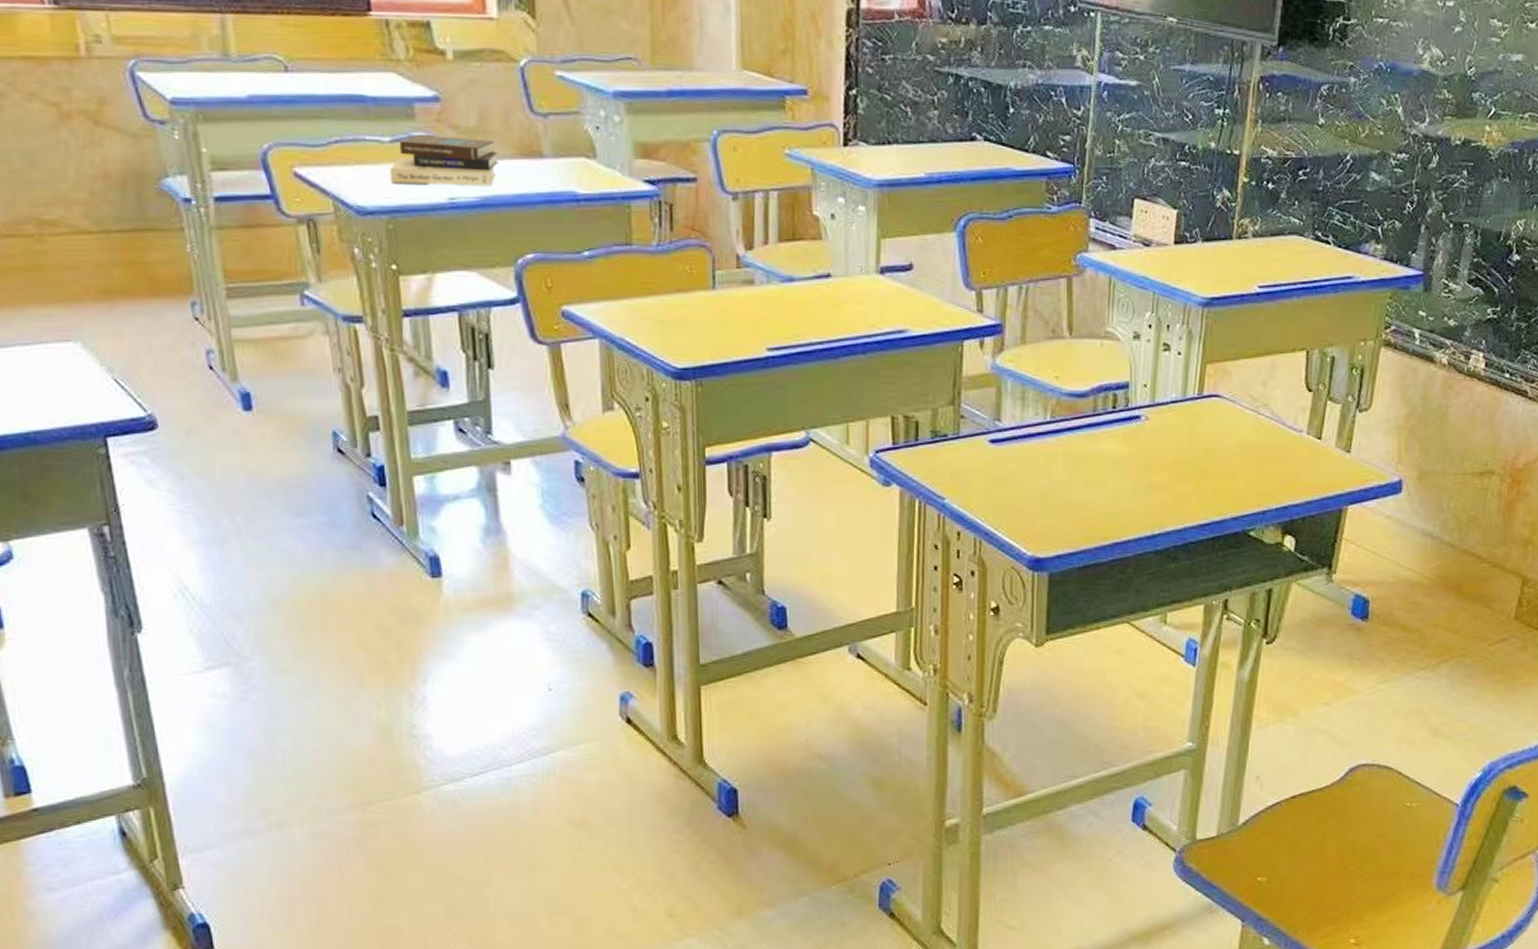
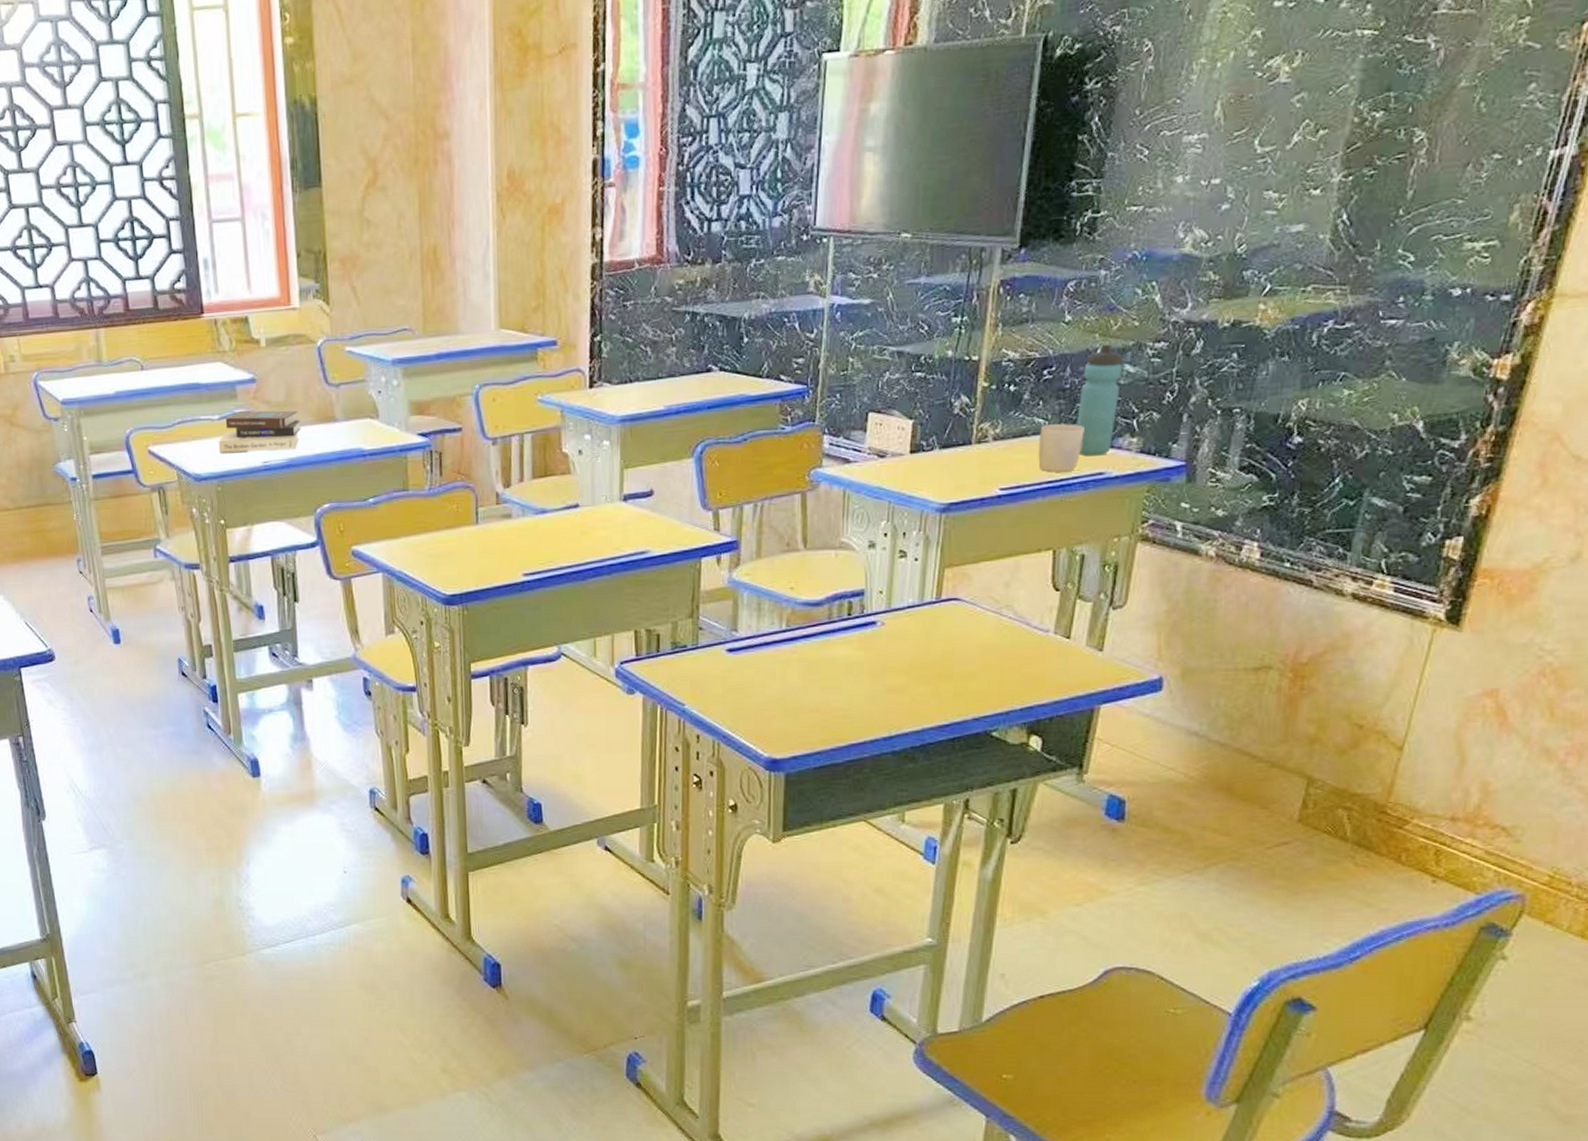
mug: none [1293,225,1335,273] -> present [1038,423,1084,473]
water bottle: none [1329,150,1369,260] -> present [1077,344,1122,456]

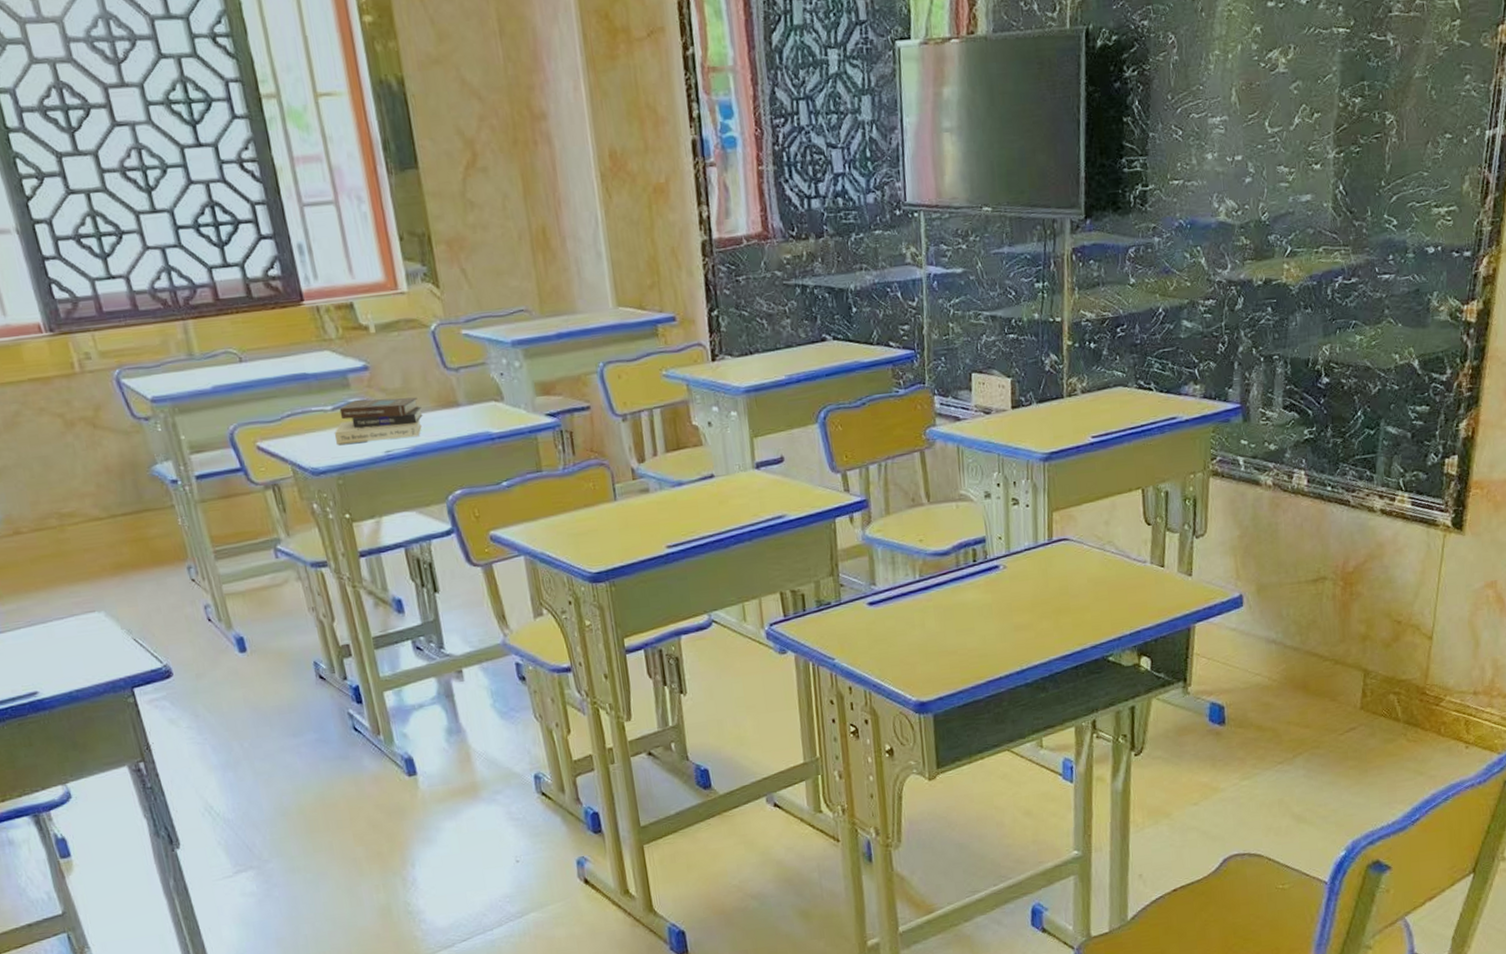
mug: present [1038,423,1084,473] -> none [1119,375,1157,420]
water bottle: present [1077,344,1122,456] -> none [1149,303,1181,403]

